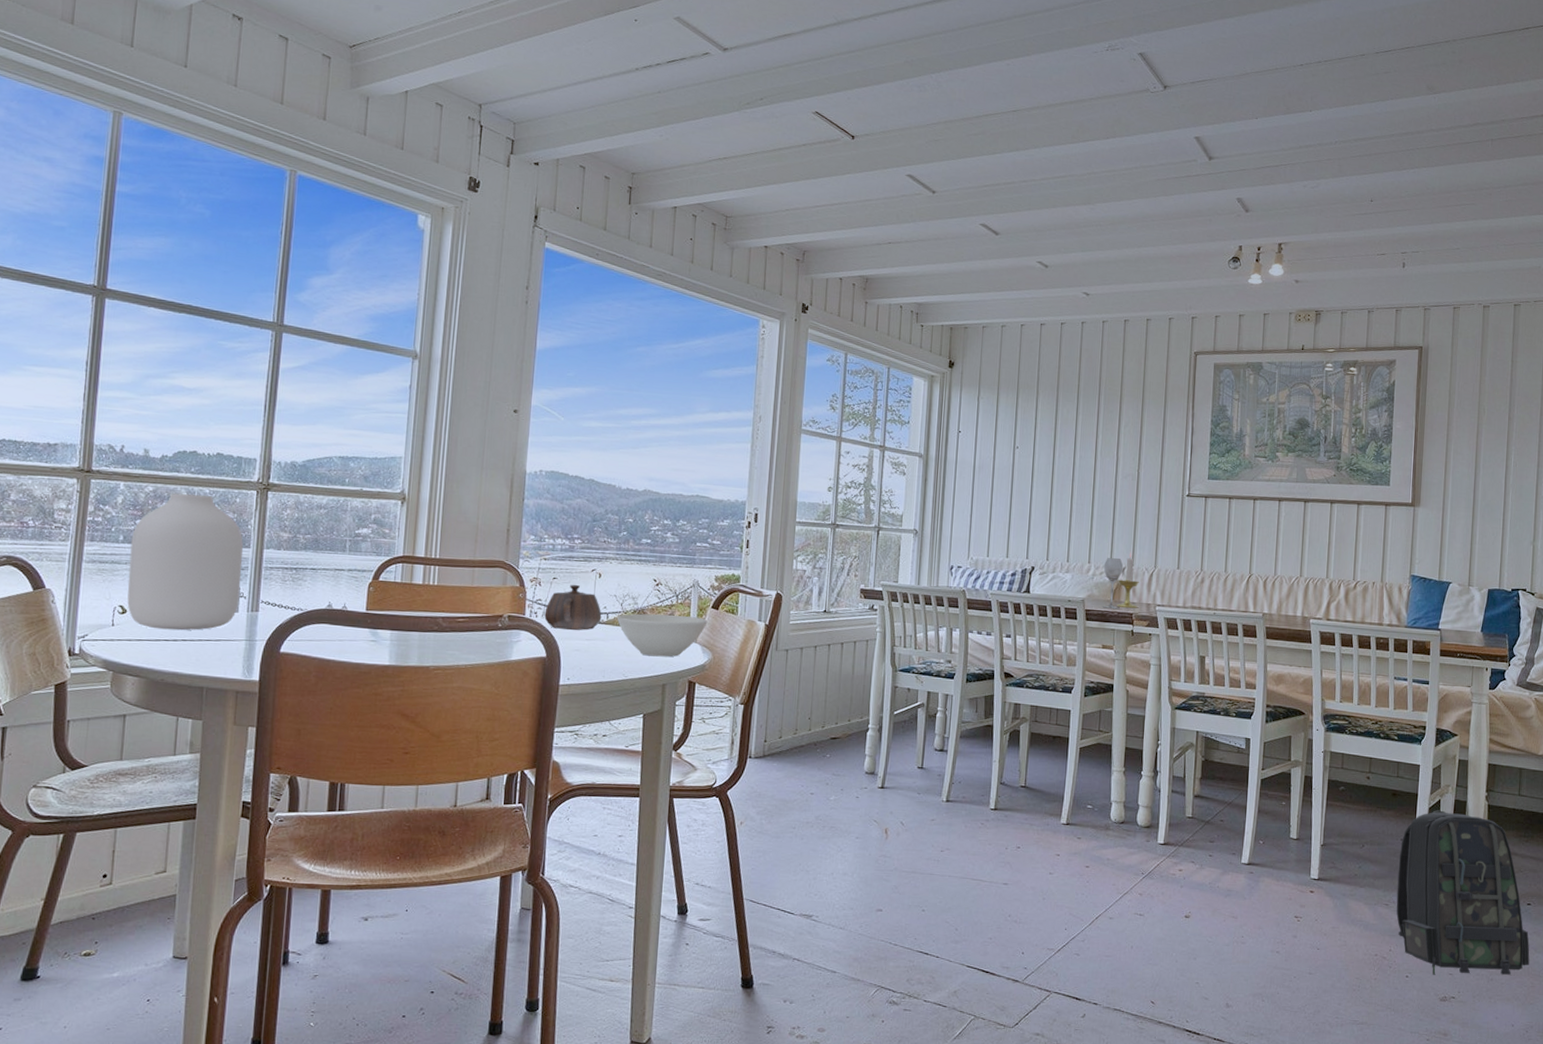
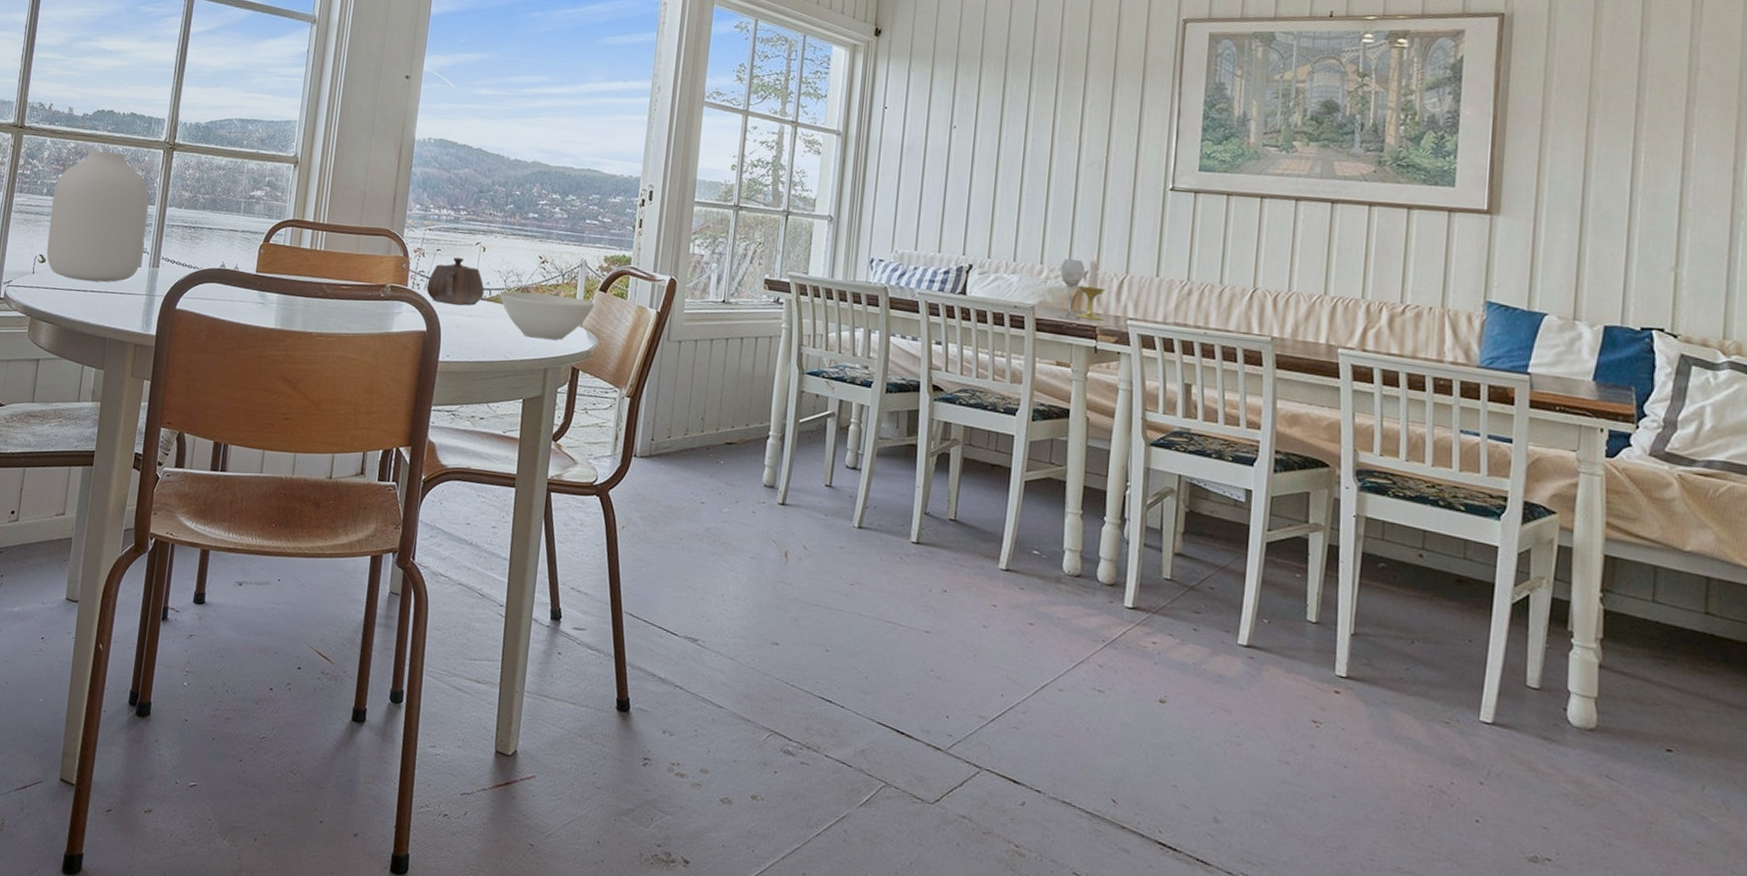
backpack: present [1396,810,1530,975] -> none [1461,608,1671,842]

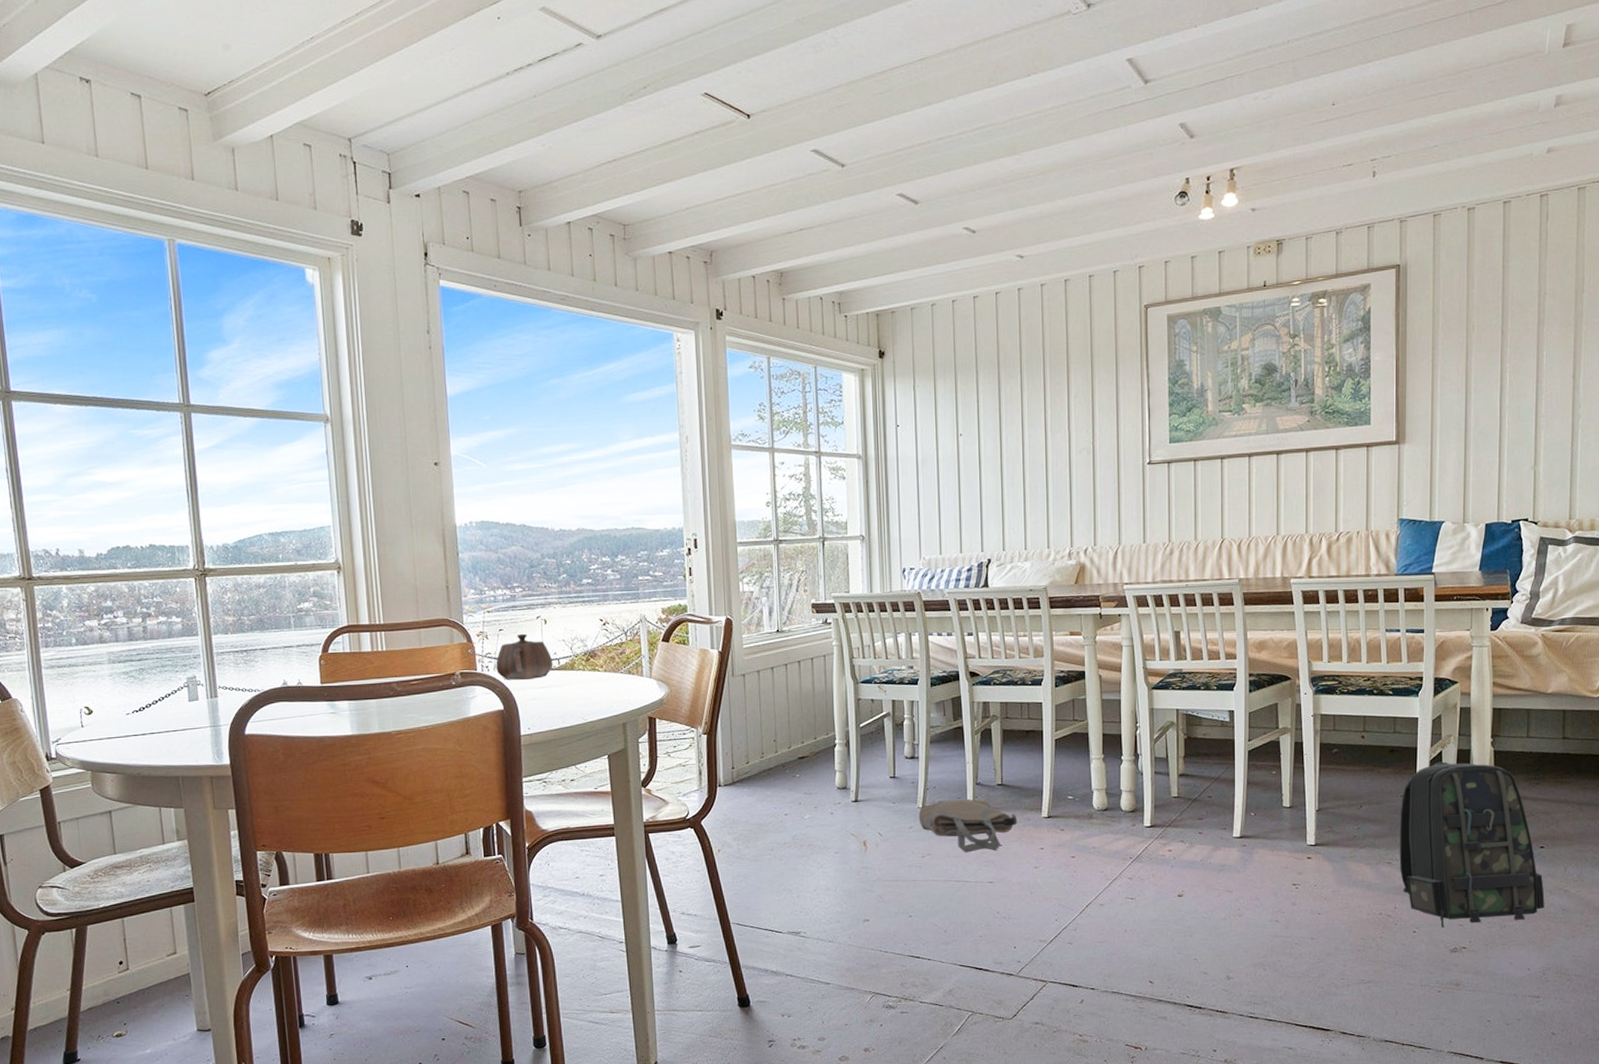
vase: present [46,150,149,282] -> none [83,589,198,726]
bowl: present [499,291,595,340] -> none [568,652,660,697]
tote bag: none [852,524,969,597] -> present [918,799,1017,853]
wineglass: present [1057,259,1086,321] -> none [1064,540,1086,594]
candlestick: present [1075,253,1106,322] -> none [1081,531,1104,591]
backpack: none [1461,608,1671,842] -> present [1399,762,1545,928]

